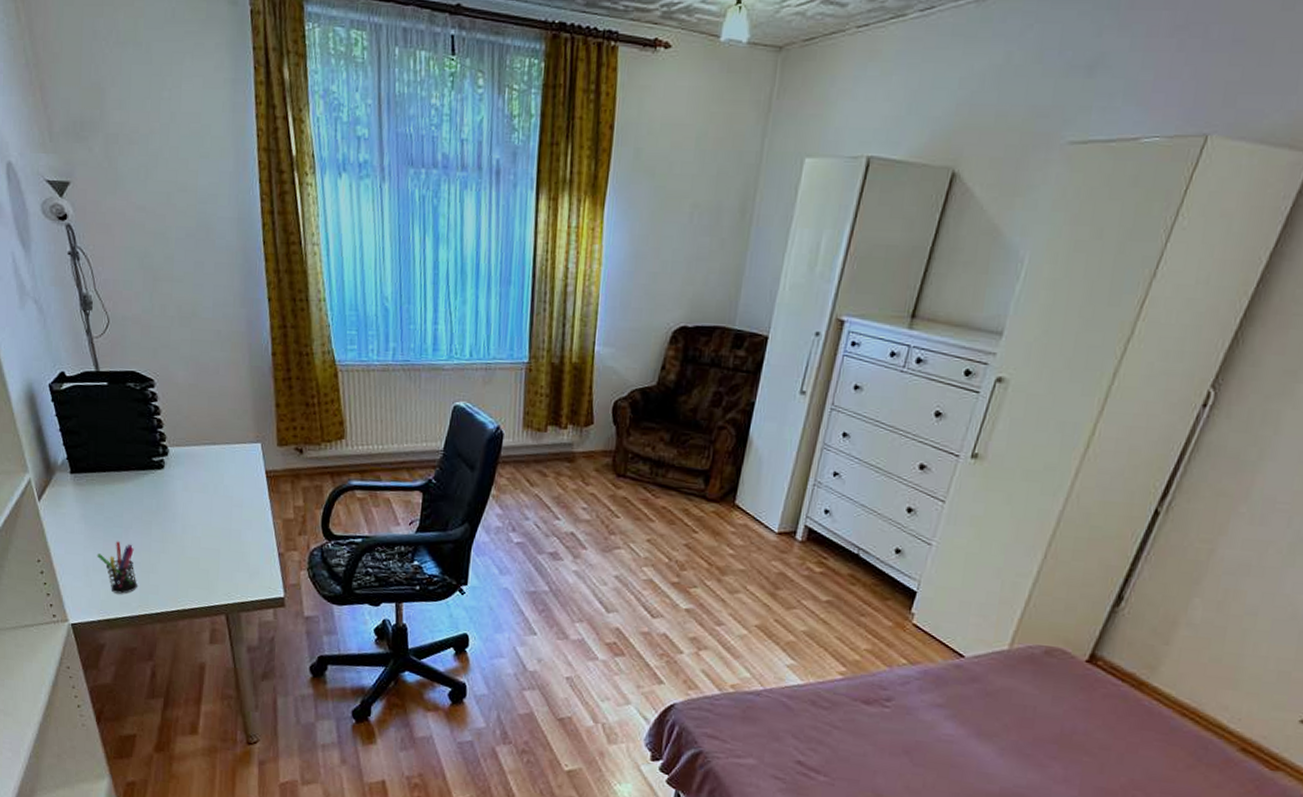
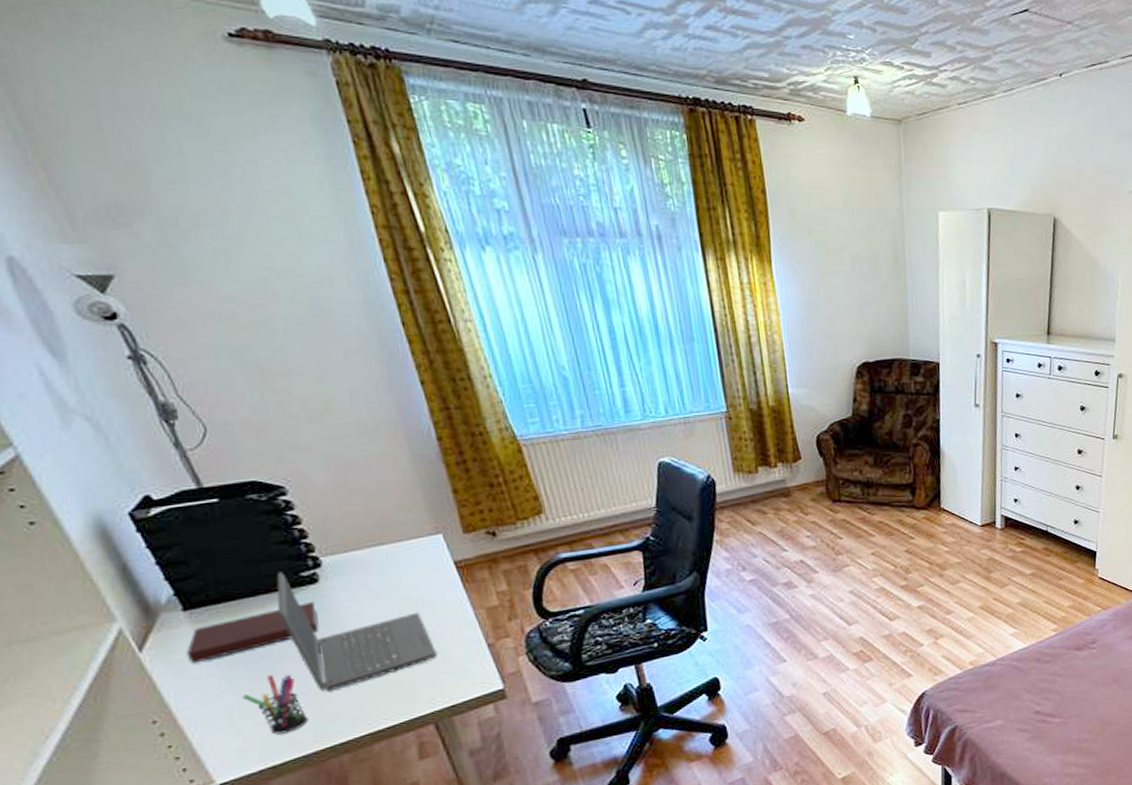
notebook: none [67,484,160,520] -> present [186,601,319,664]
laptop computer: none [131,454,239,566] -> present [276,572,438,692]

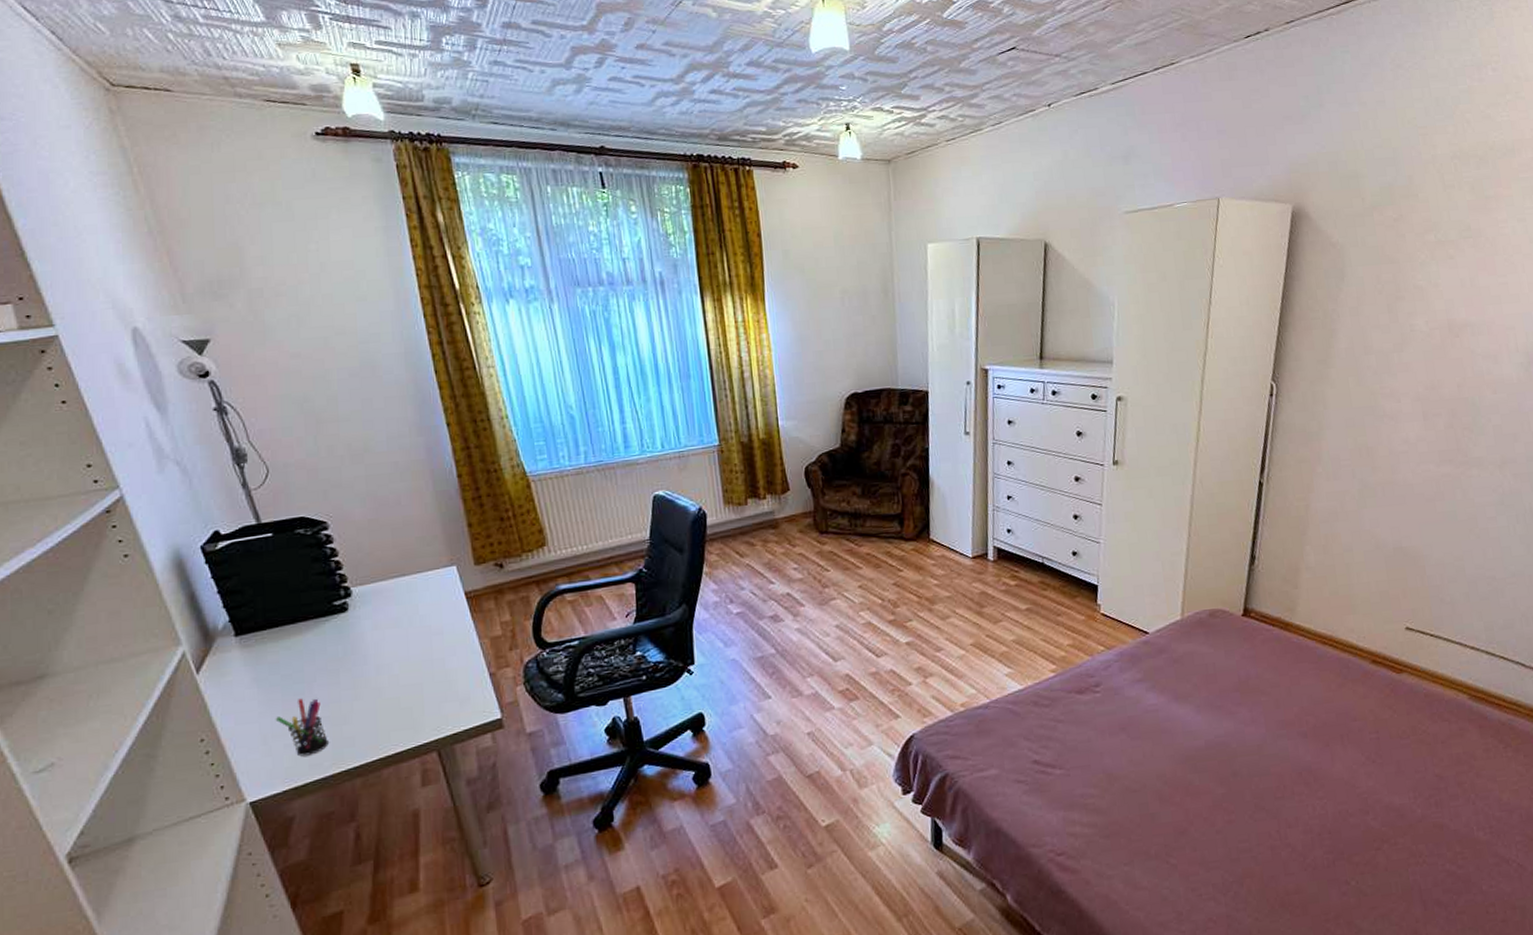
notebook: present [186,601,319,664] -> none [234,628,346,686]
laptop computer: present [276,572,438,692] -> none [311,601,445,717]

